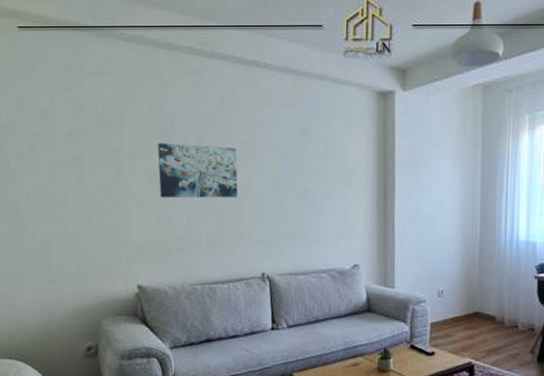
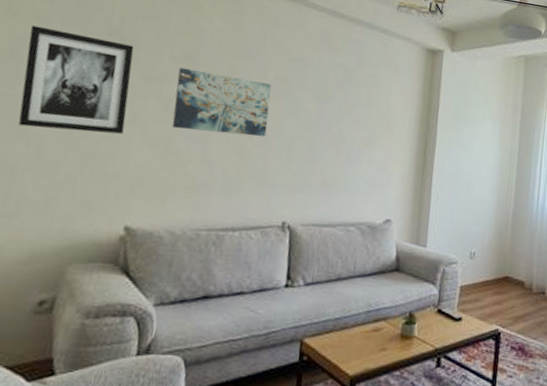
wall art: none [41,122,123,209] -> present [18,25,134,134]

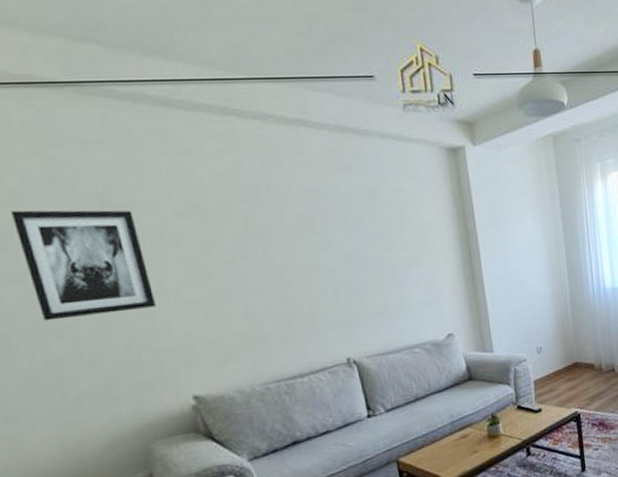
wall art: present [172,67,272,137] -> none [189,221,304,290]

